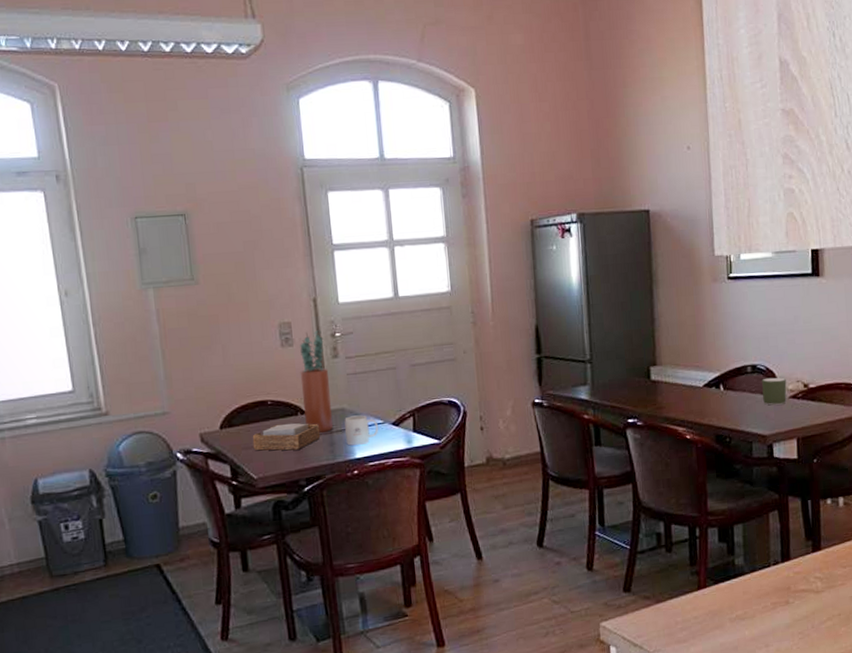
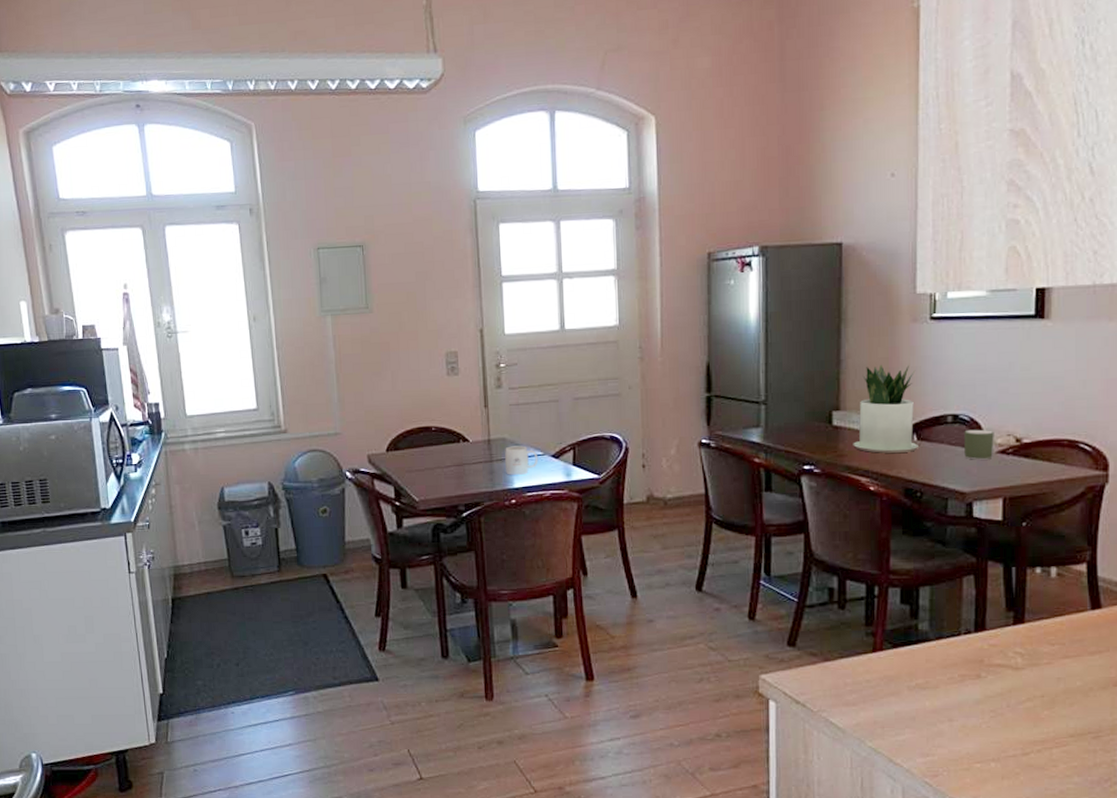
napkin holder: present [252,422,321,451] -> none [416,449,481,476]
vase: present [300,325,333,433] -> none [464,355,494,460]
planter: none [669,321,725,404] -> present [853,365,918,454]

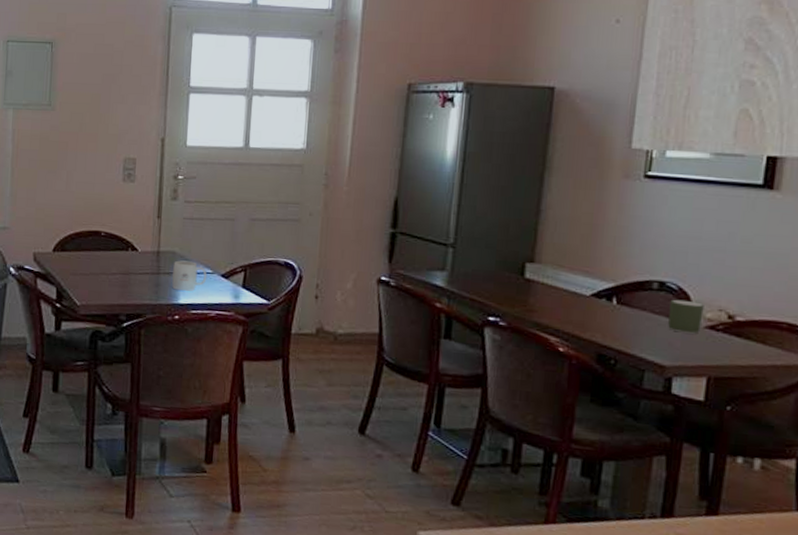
planter: present [853,365,918,454] -> none [545,220,623,317]

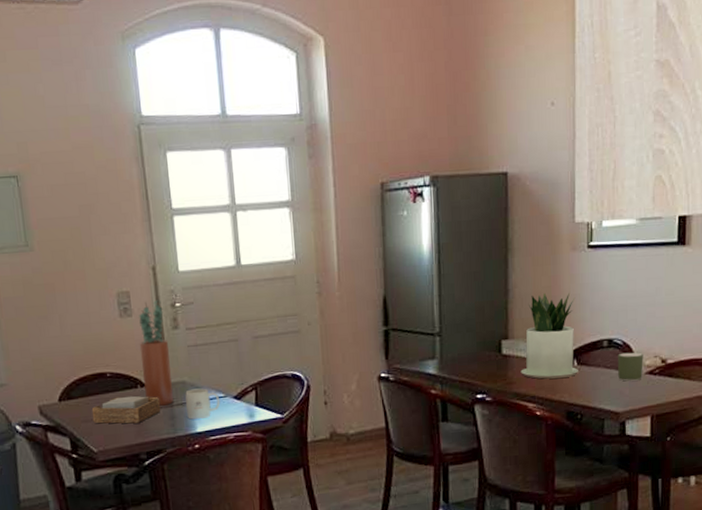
napkin holder: none [81,256,148,285] -> present [91,395,161,424]
vase: none [135,165,166,272] -> present [139,295,174,406]
planter: none [545,220,623,317] -> present [521,293,578,380]

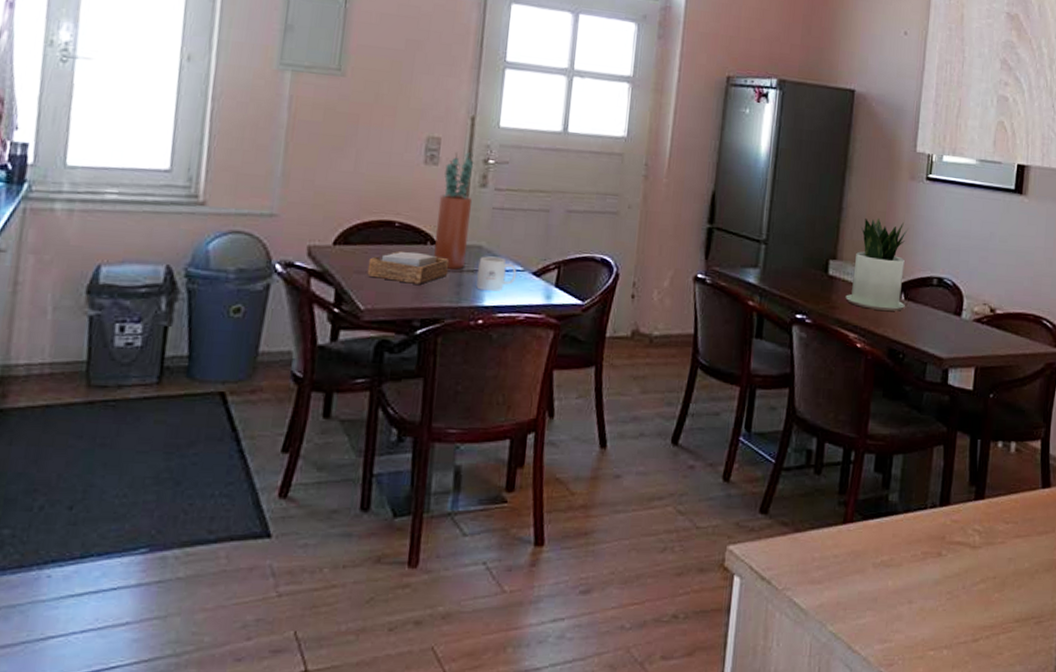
mug: present [618,352,643,382] -> none [945,294,973,327]

